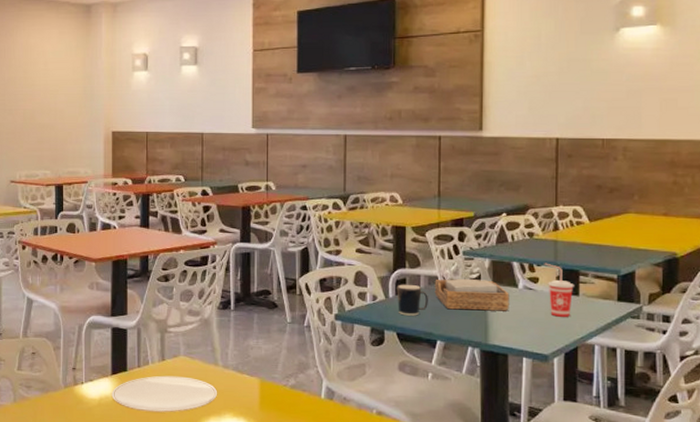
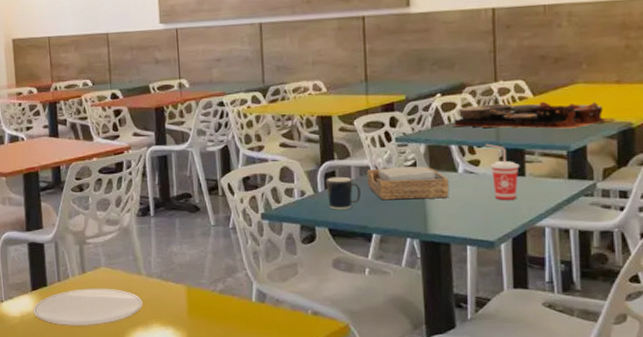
food tray: none [515,226,662,254] -> present [452,101,615,129]

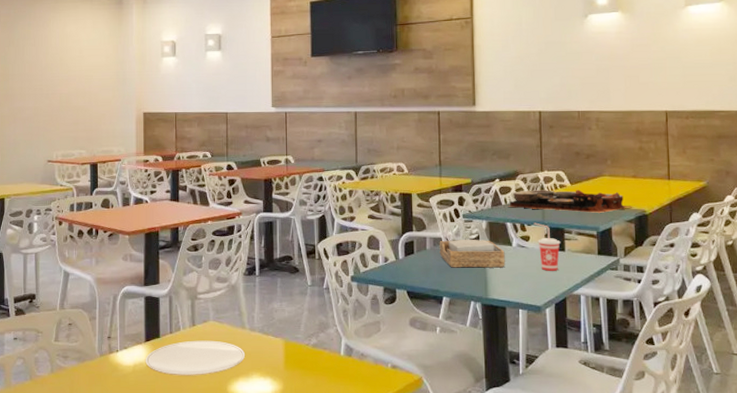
mug: present [326,176,361,210] -> none [405,246,434,275]

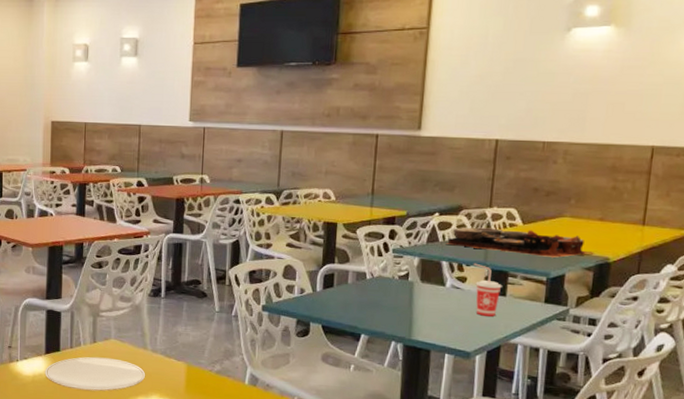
napkin holder: present [439,239,505,268] -> none [362,275,436,309]

